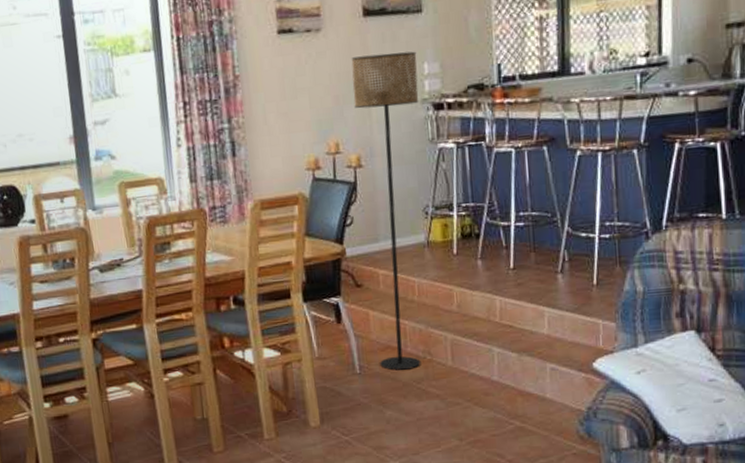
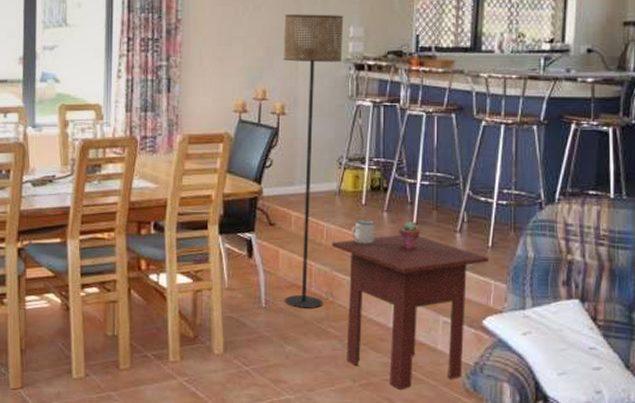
side table: none [424,281,595,444] -> present [331,234,489,390]
mug: none [444,269,470,297] -> present [350,218,375,244]
potted succulent: none [494,266,519,296] -> present [398,220,420,249]

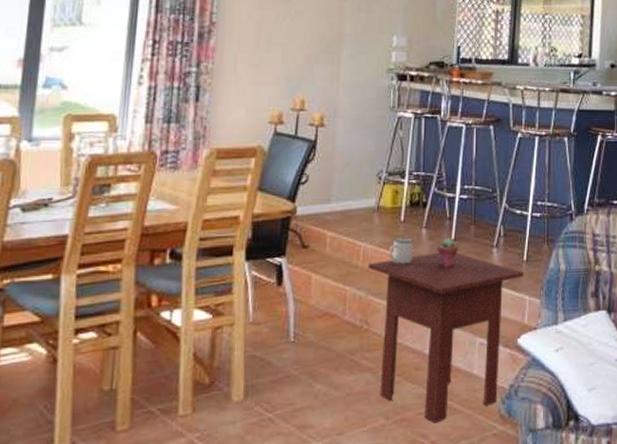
floor lamp: present [283,14,344,309] -> none [316,21,388,340]

